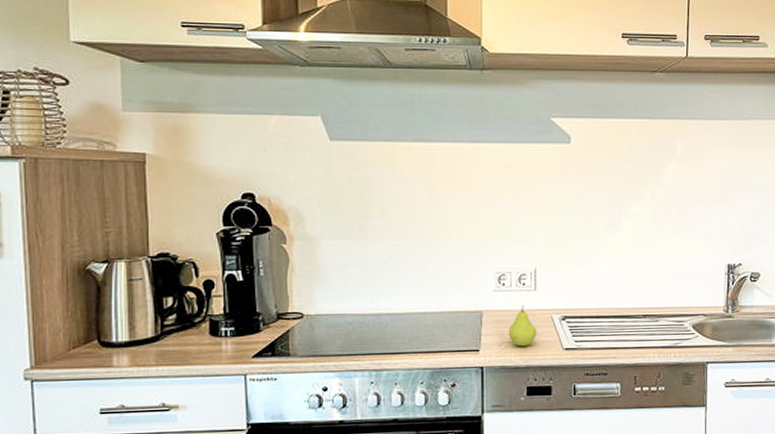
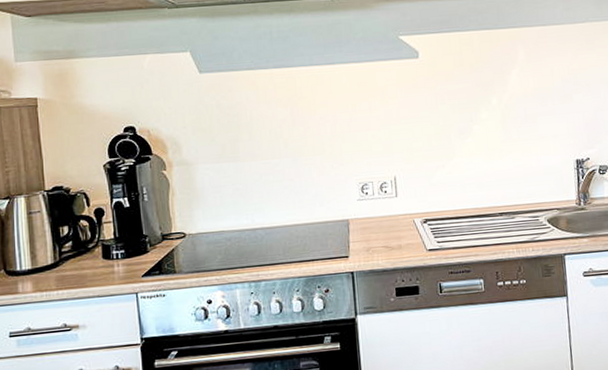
fruit: present [508,304,537,347] -> none [374,211,401,251]

